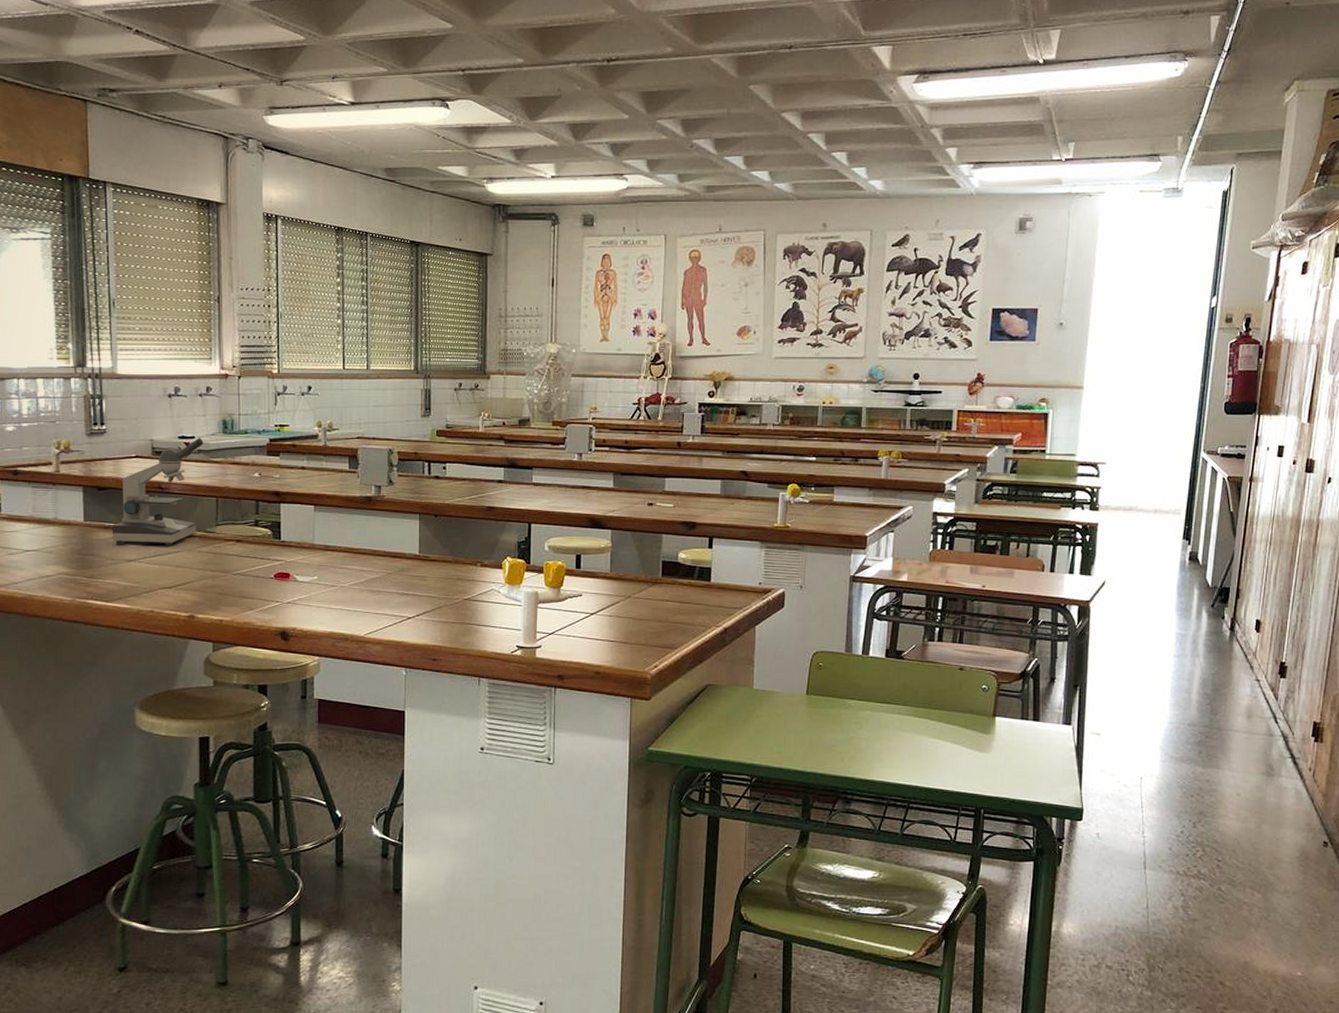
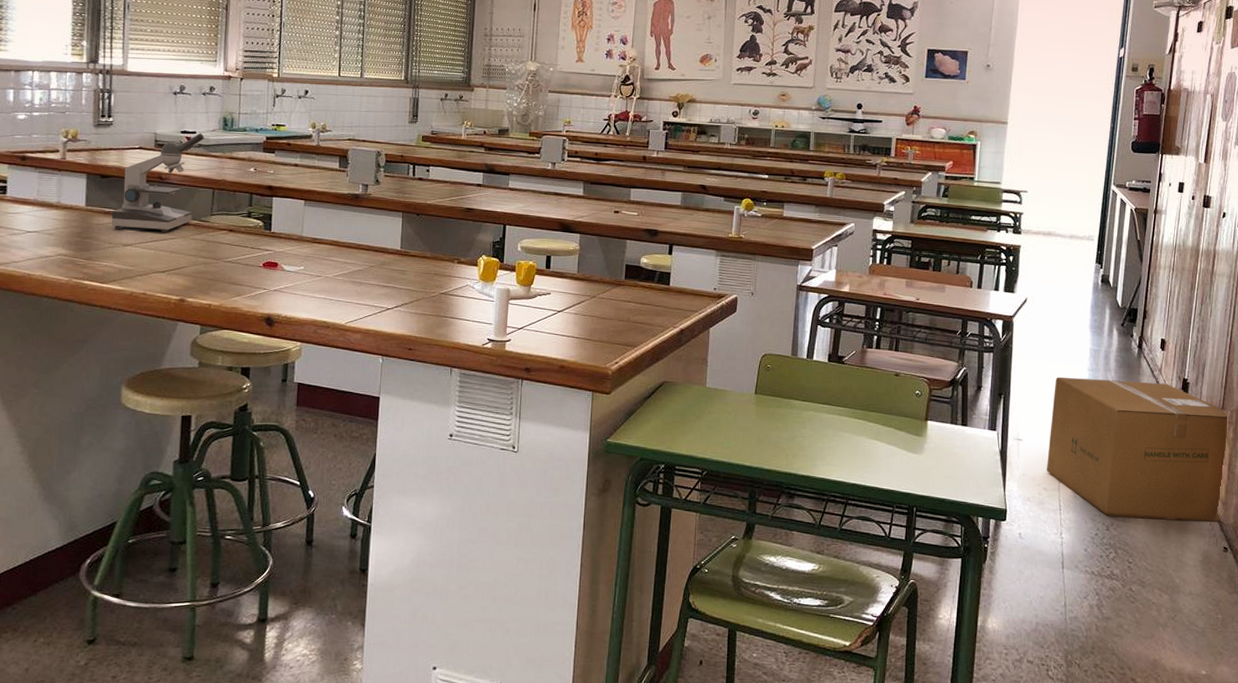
box: none [1126,665,1329,817] -> present [1046,376,1227,523]

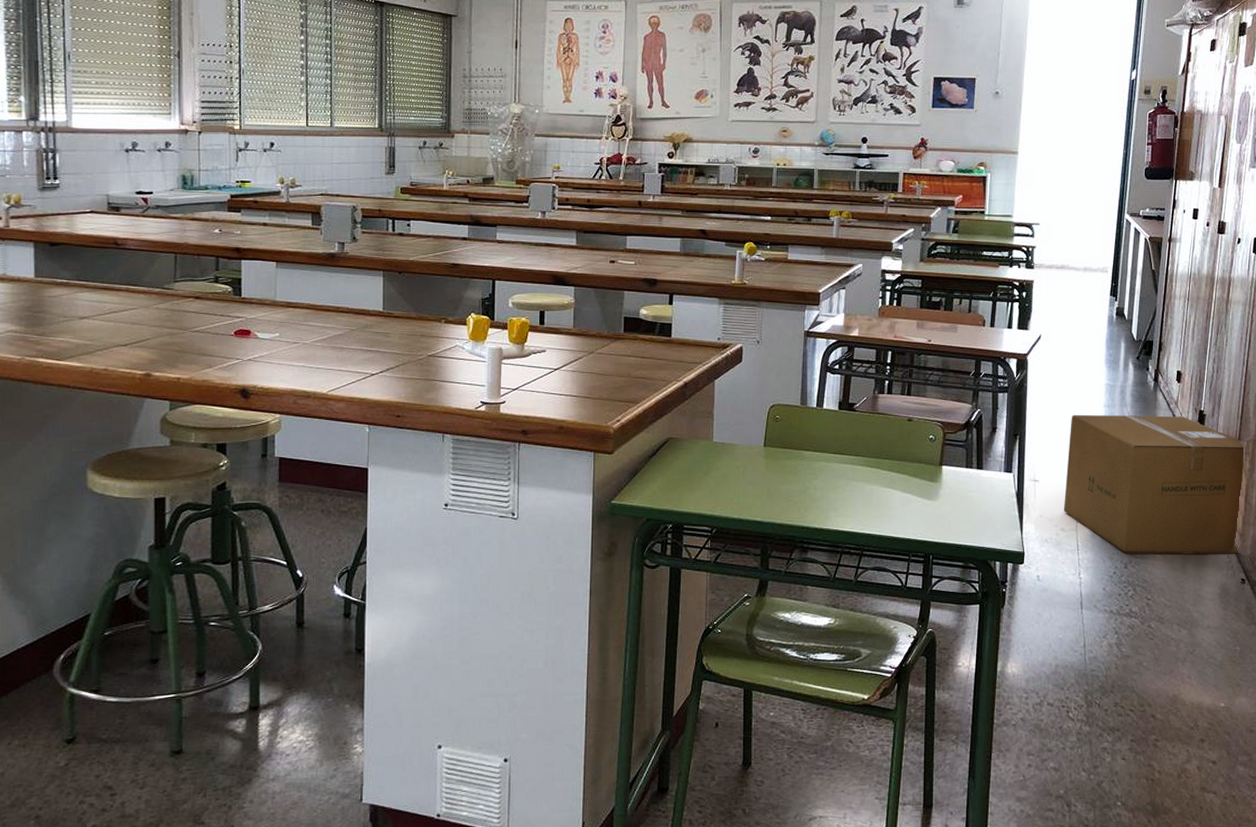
microscope: present [111,133,204,233] -> none [64,193,162,303]

